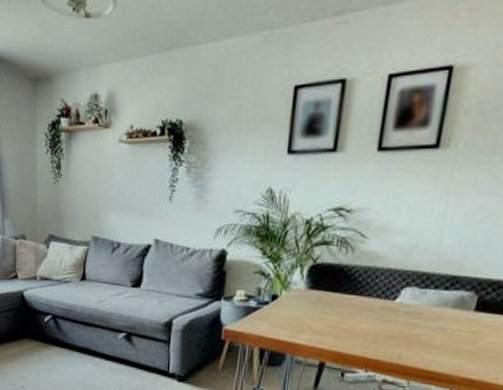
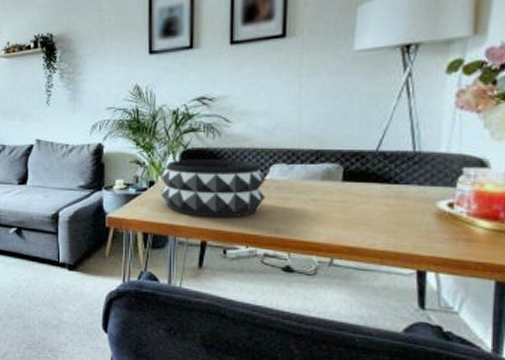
decorative bowl: none [282,274,396,341] -> present [160,159,266,218]

